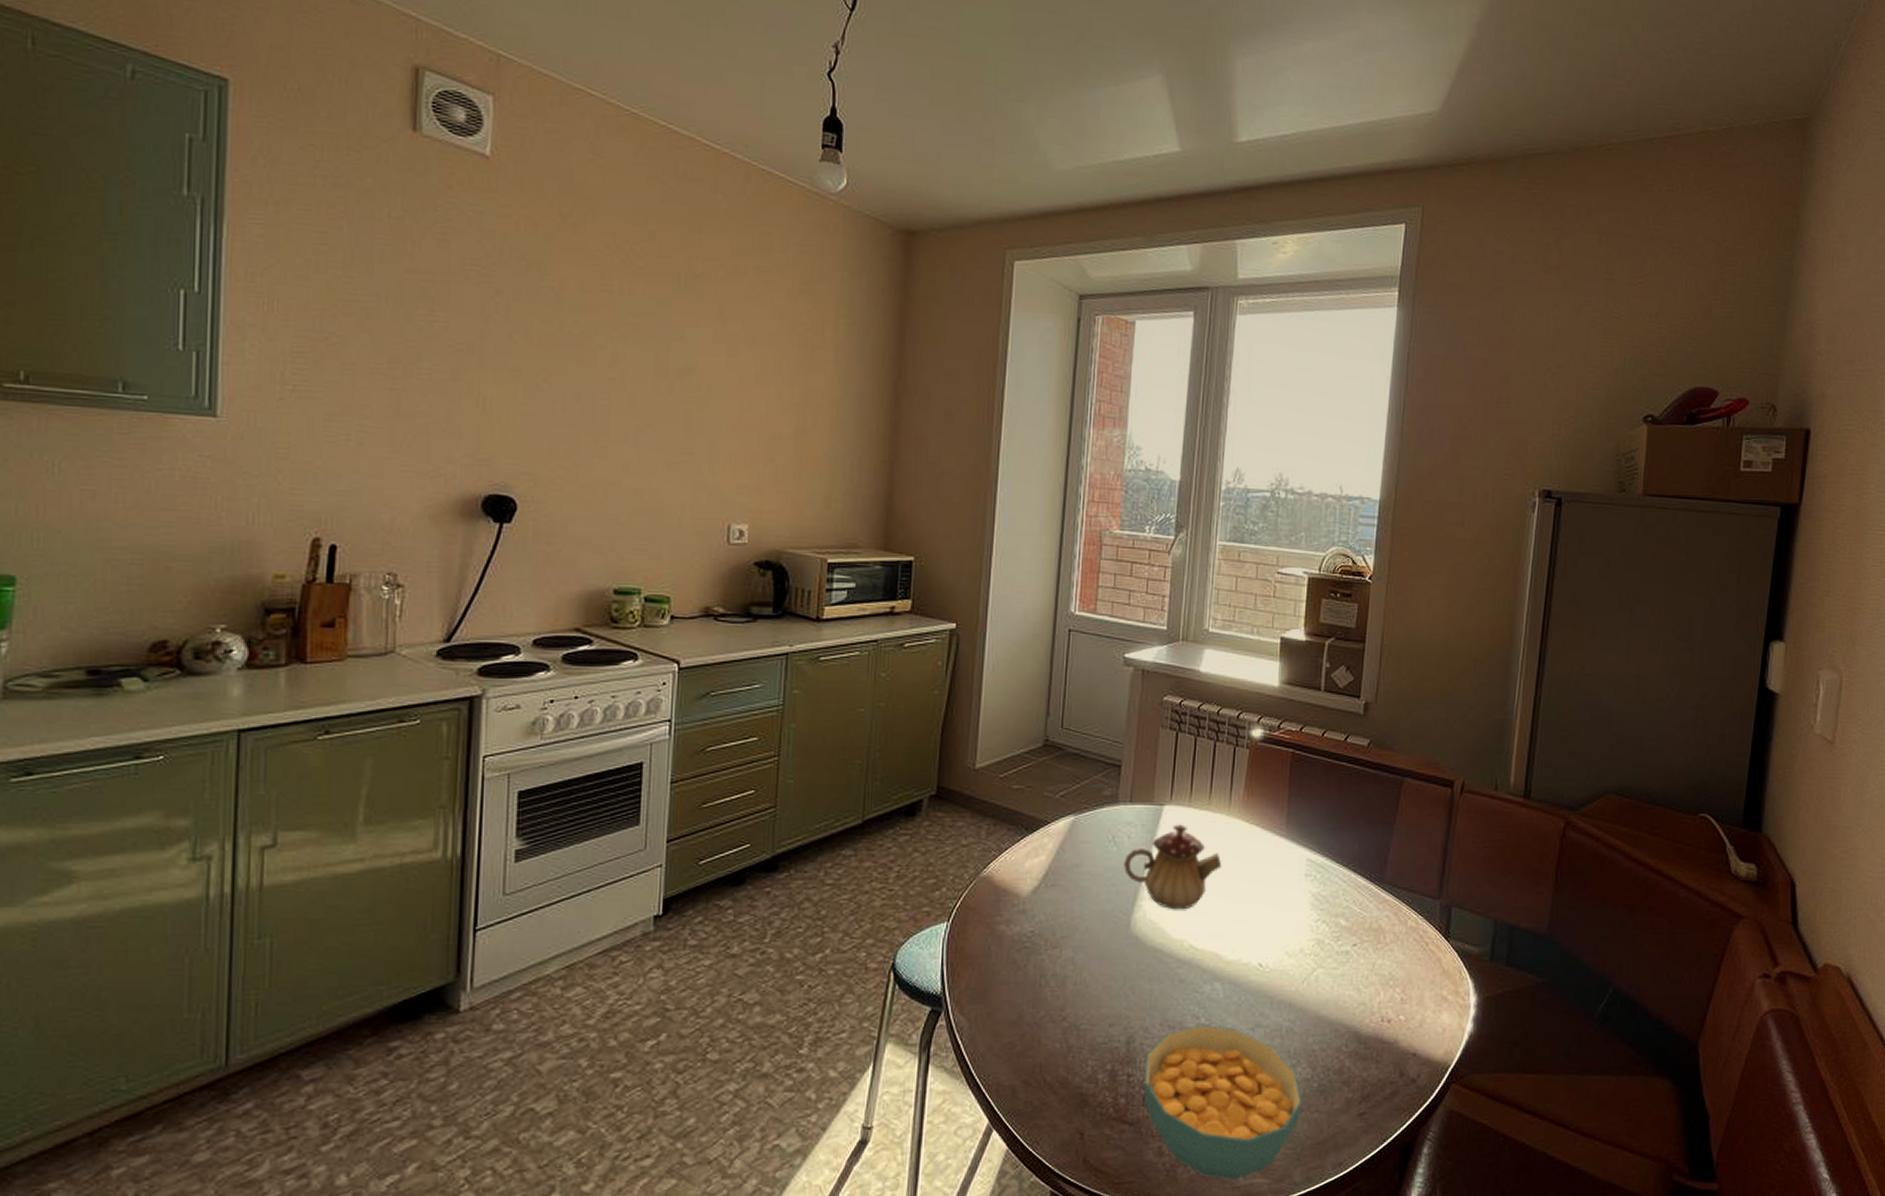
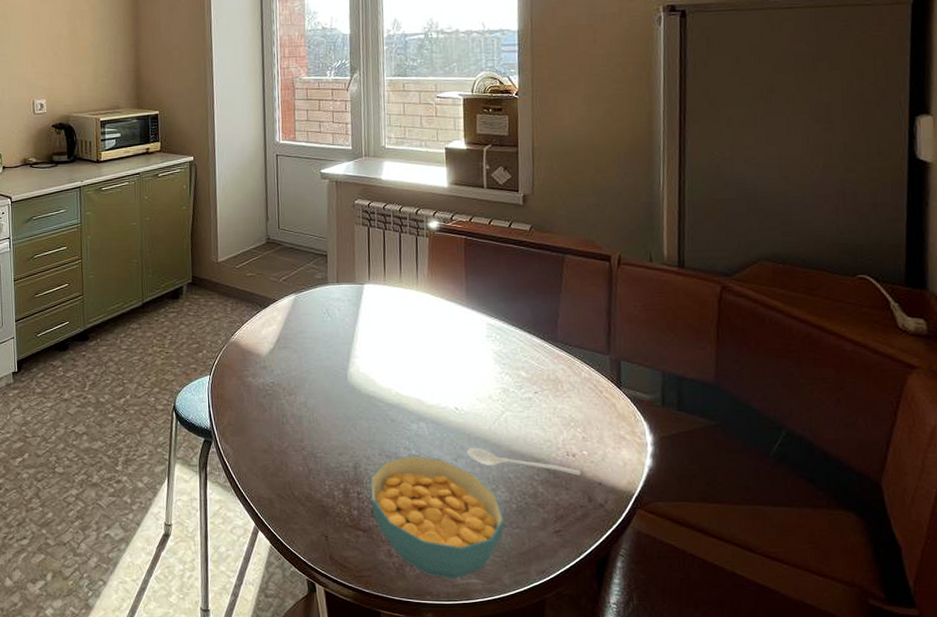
teapot: present [1124,824,1222,910] -> none [337,298,416,365]
stirrer: none [1267,1013,1395,1046] -> present [467,447,581,476]

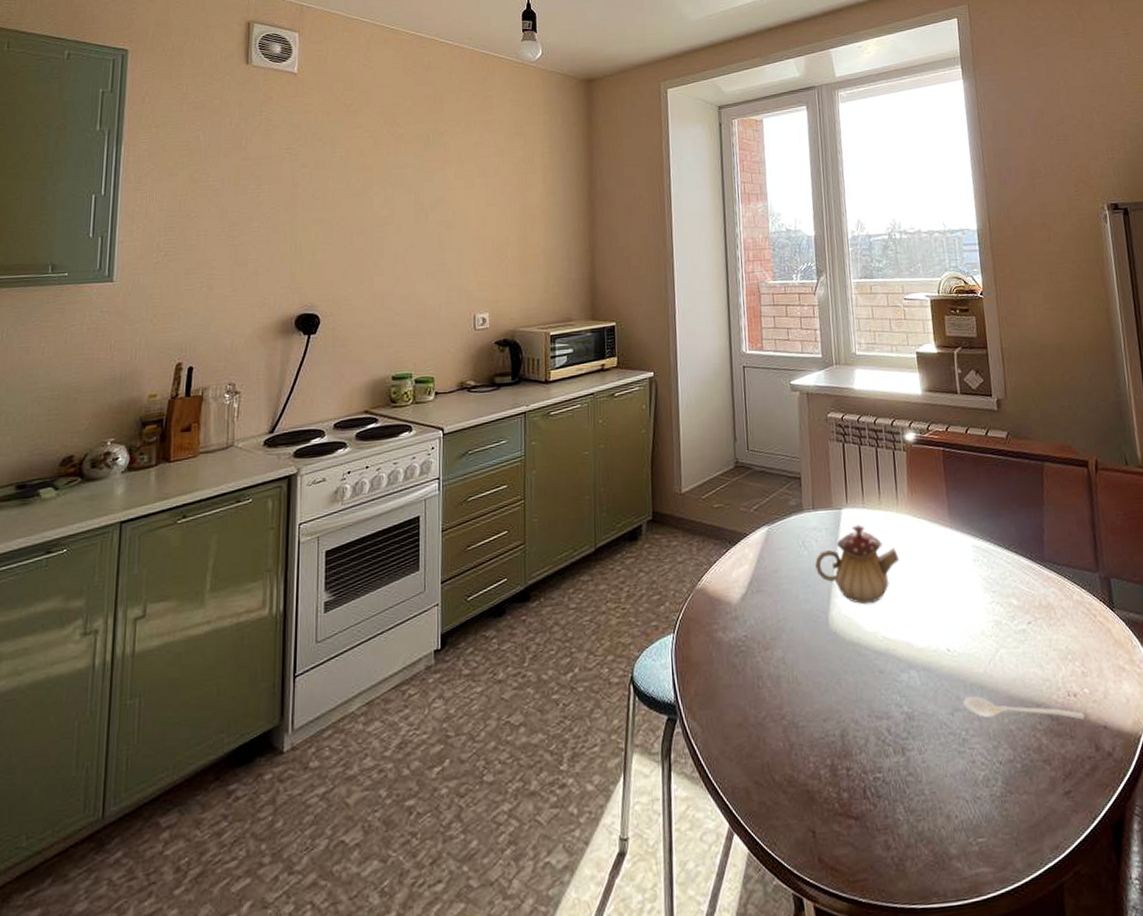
teapot: none [337,298,416,365] -> present [815,524,900,604]
cereal bowl: present [370,455,505,579] -> none [860,712,1011,871]

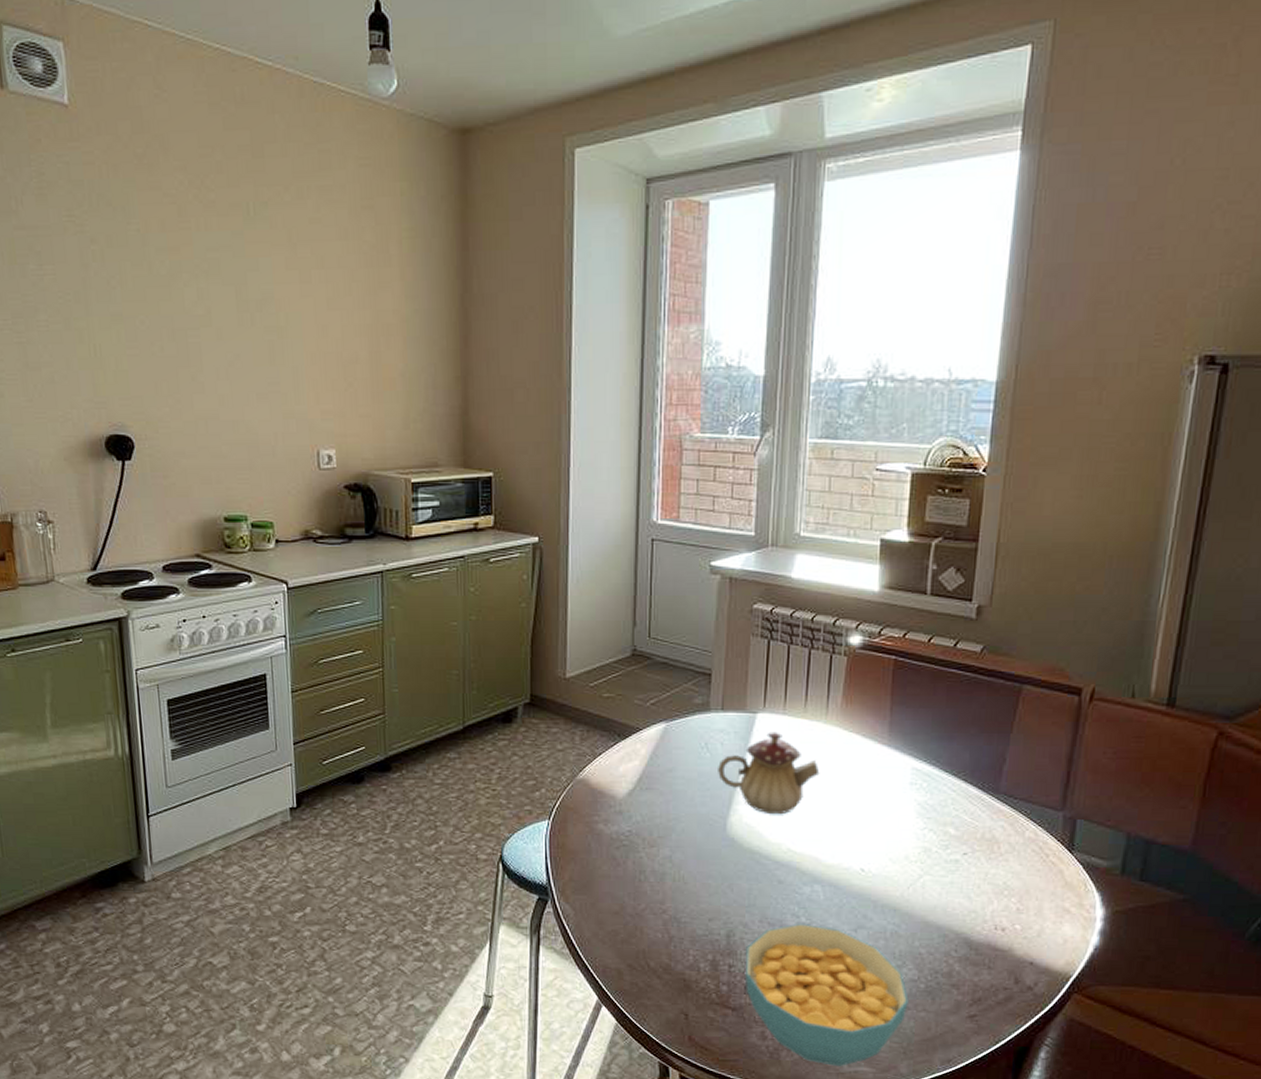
cereal bowl: none [860,712,1011,871] -> present [744,923,909,1066]
stirrer: present [963,696,1085,720] -> none [870,916,1010,953]

